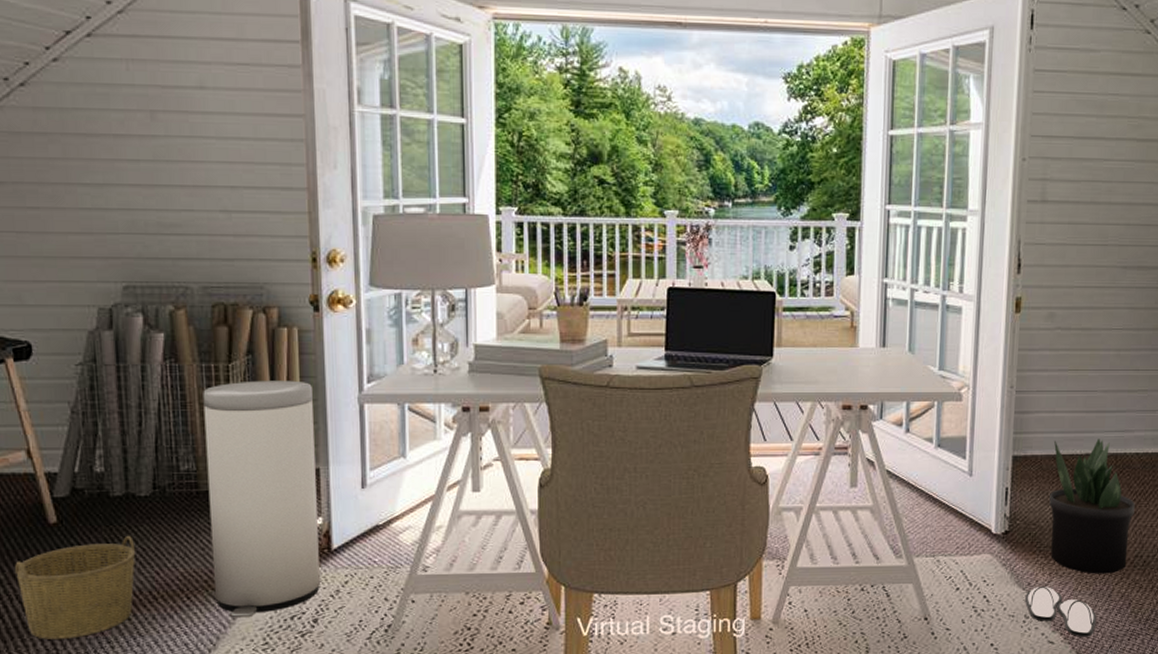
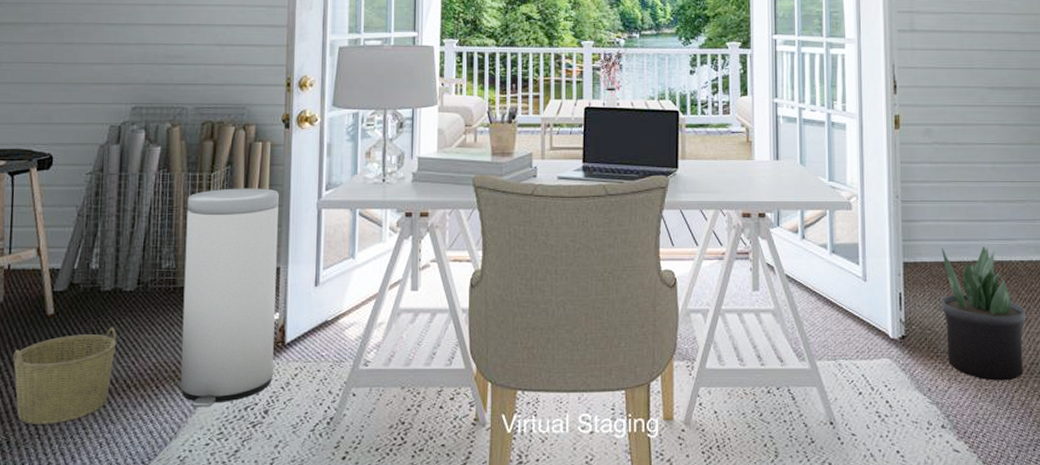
slippers: present [1024,586,1097,637] -> none [926,393,1000,446]

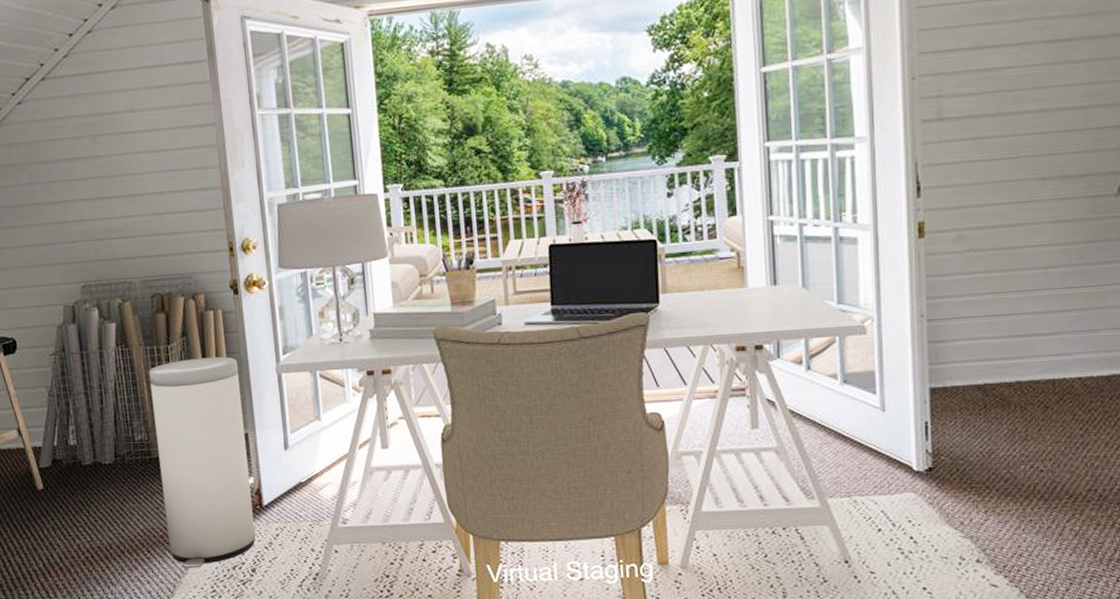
basket: present [12,327,117,426] -> none [14,498,106,589]
planter: present [942,246,1026,381] -> none [977,364,1082,511]

